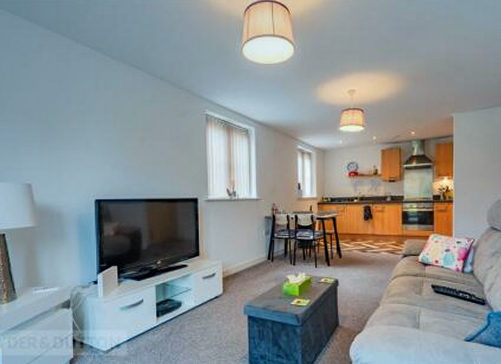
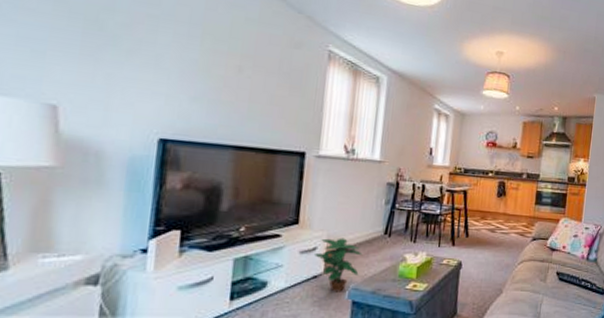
potted plant: none [213,264,252,309] -> present [313,237,363,292]

